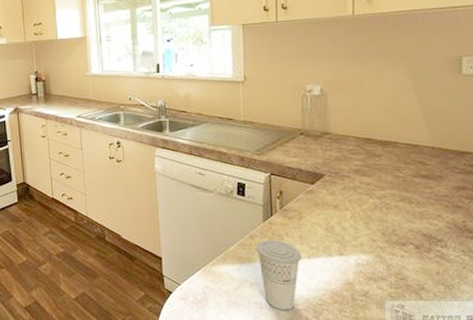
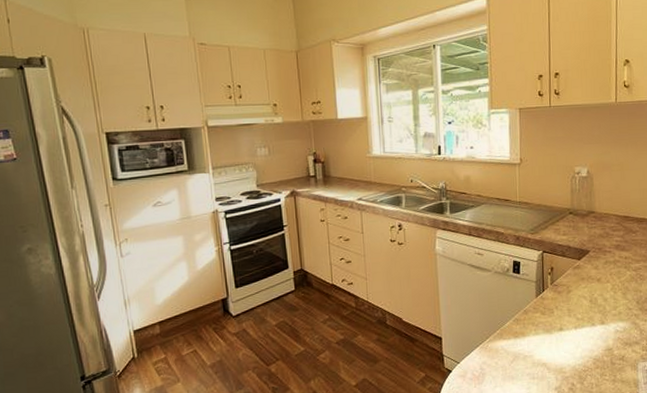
cup: present [256,240,301,310] -> none [529,314,569,379]

